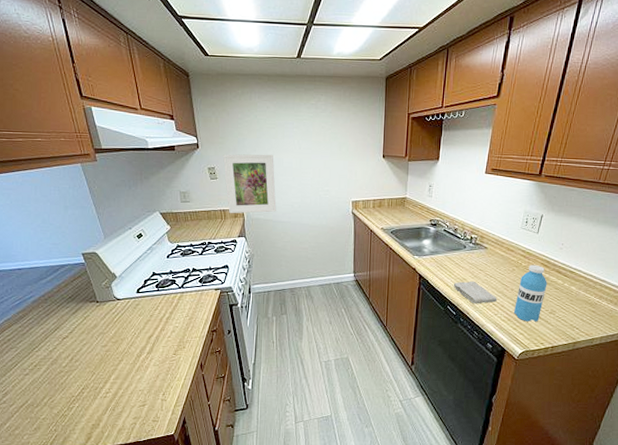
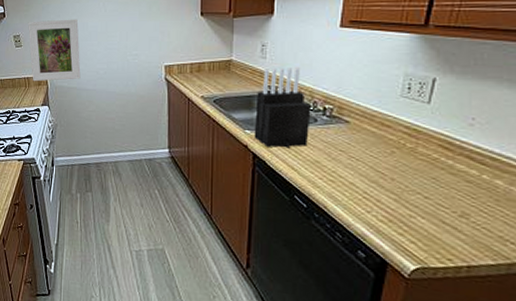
knife block: none [420,205,462,269] -> present [254,67,311,148]
washcloth: present [453,280,497,304] -> none [301,164,369,196]
water bottle: present [513,265,547,322] -> none [397,146,451,227]

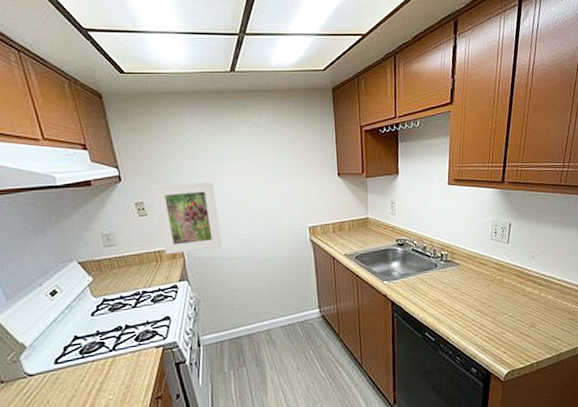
knife block: present [254,67,311,148] -> none [390,221,433,294]

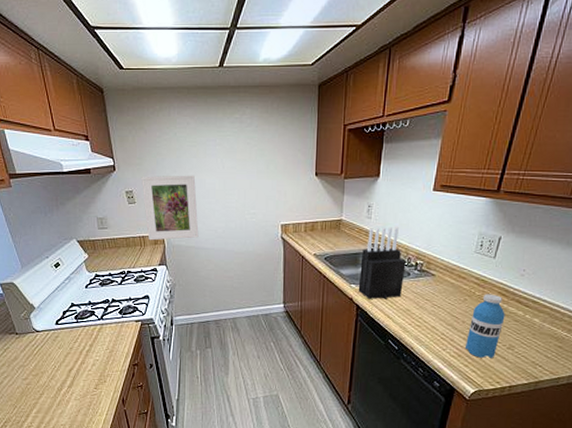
knife block: none [390,221,433,294] -> present [358,227,406,299]
water bottle: none [494,277,524,339] -> present [464,294,505,358]

